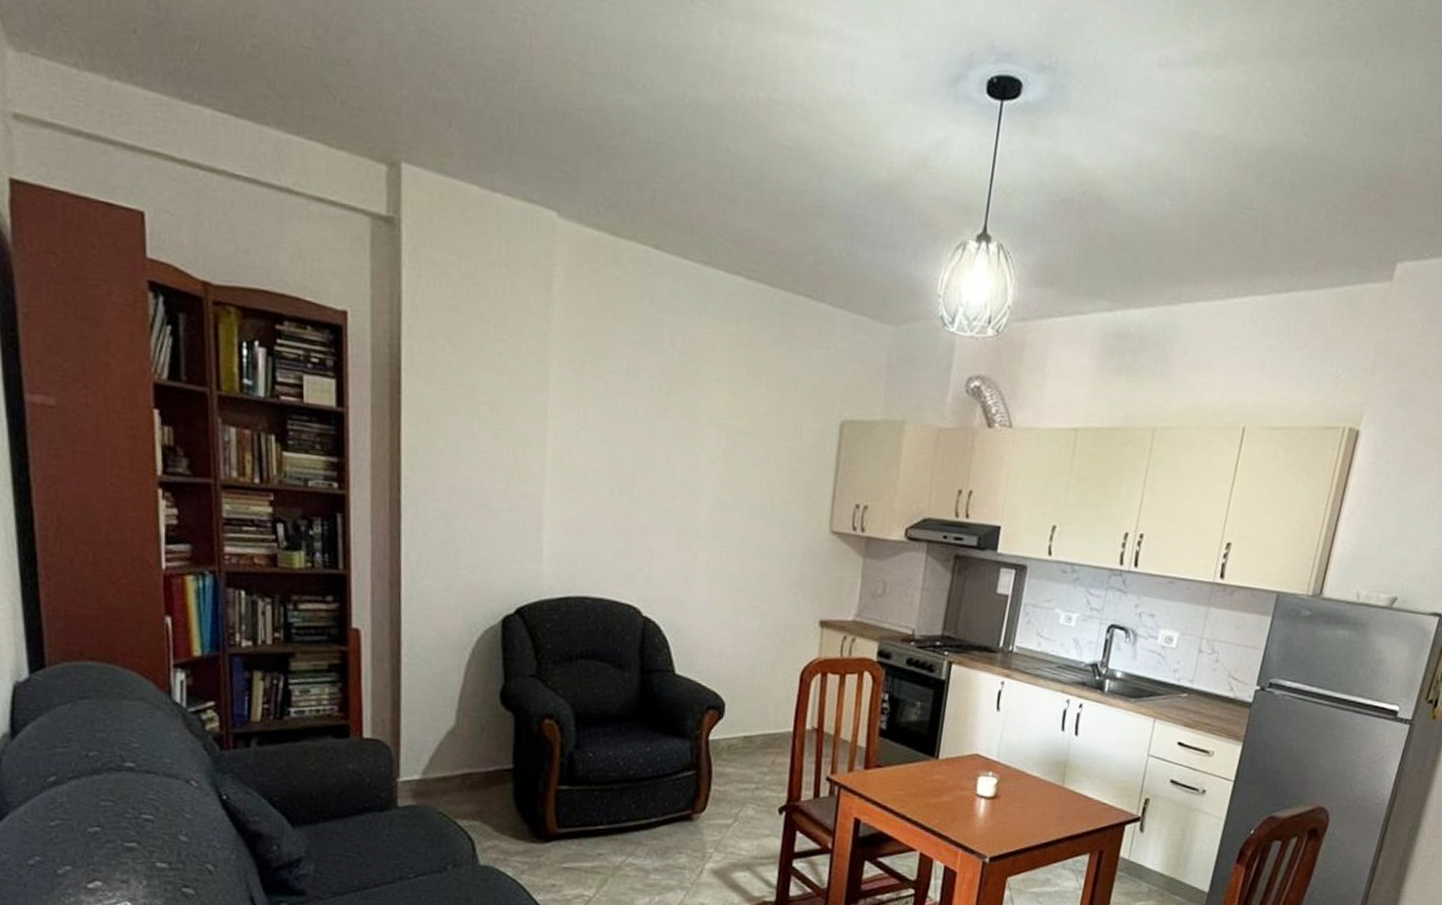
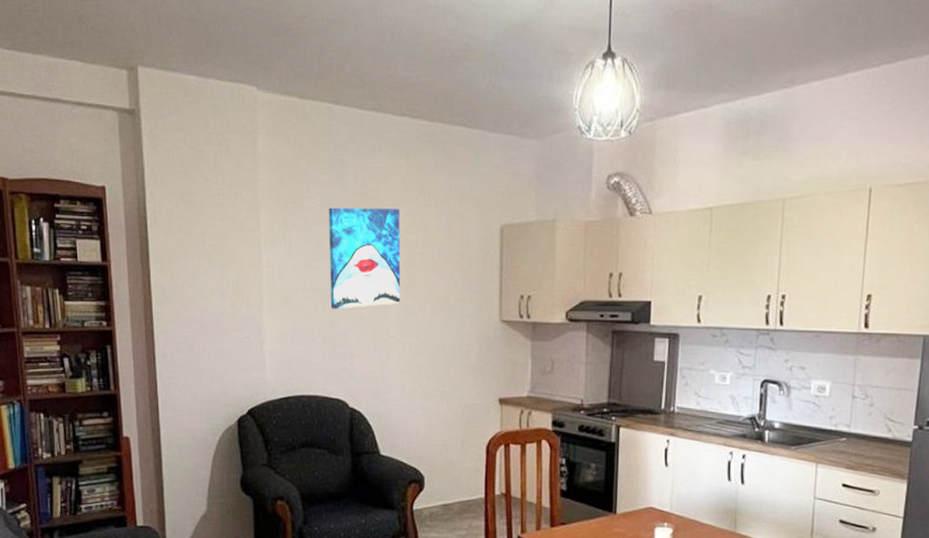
wall art: none [629,374,723,500] -> present [328,207,401,309]

